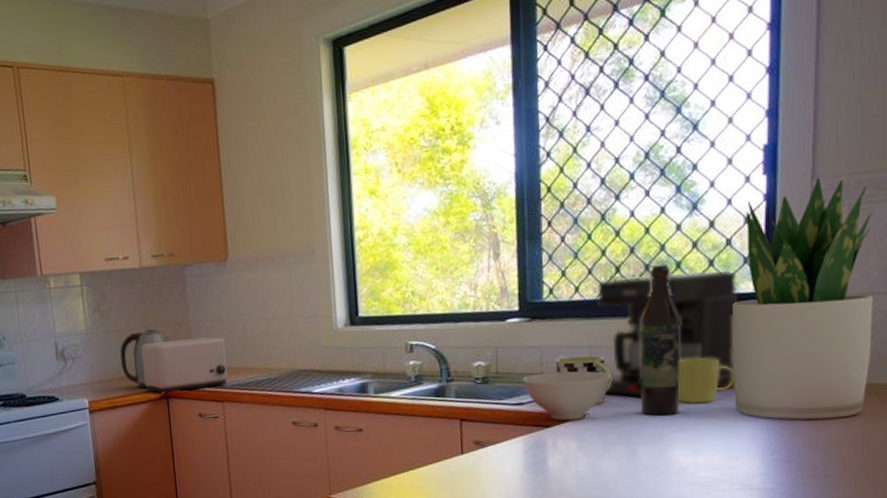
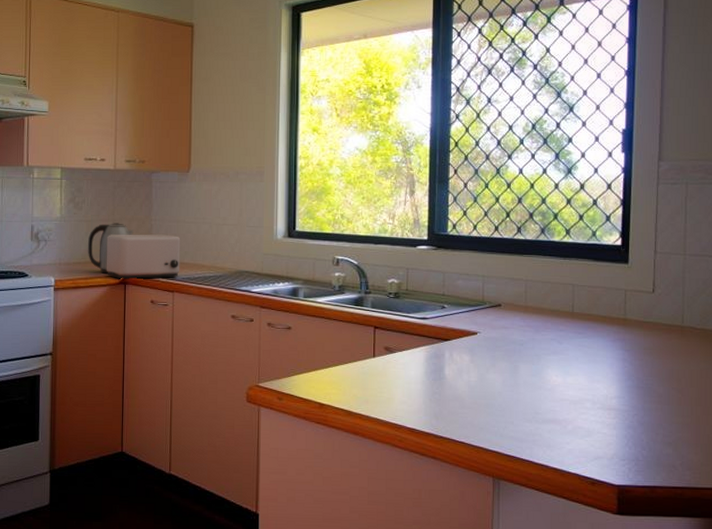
bowl: present [523,371,612,421] -> none [428,294,500,337]
cup: present [555,355,612,404] -> none [455,283,500,325]
coffee maker: present [597,270,738,397] -> none [491,221,601,322]
wine bottle: present [640,264,680,416] -> none [522,215,555,340]
mug: present [678,357,735,404] -> none [553,294,598,332]
planter: present [731,178,874,420] -> none [596,160,705,355]

